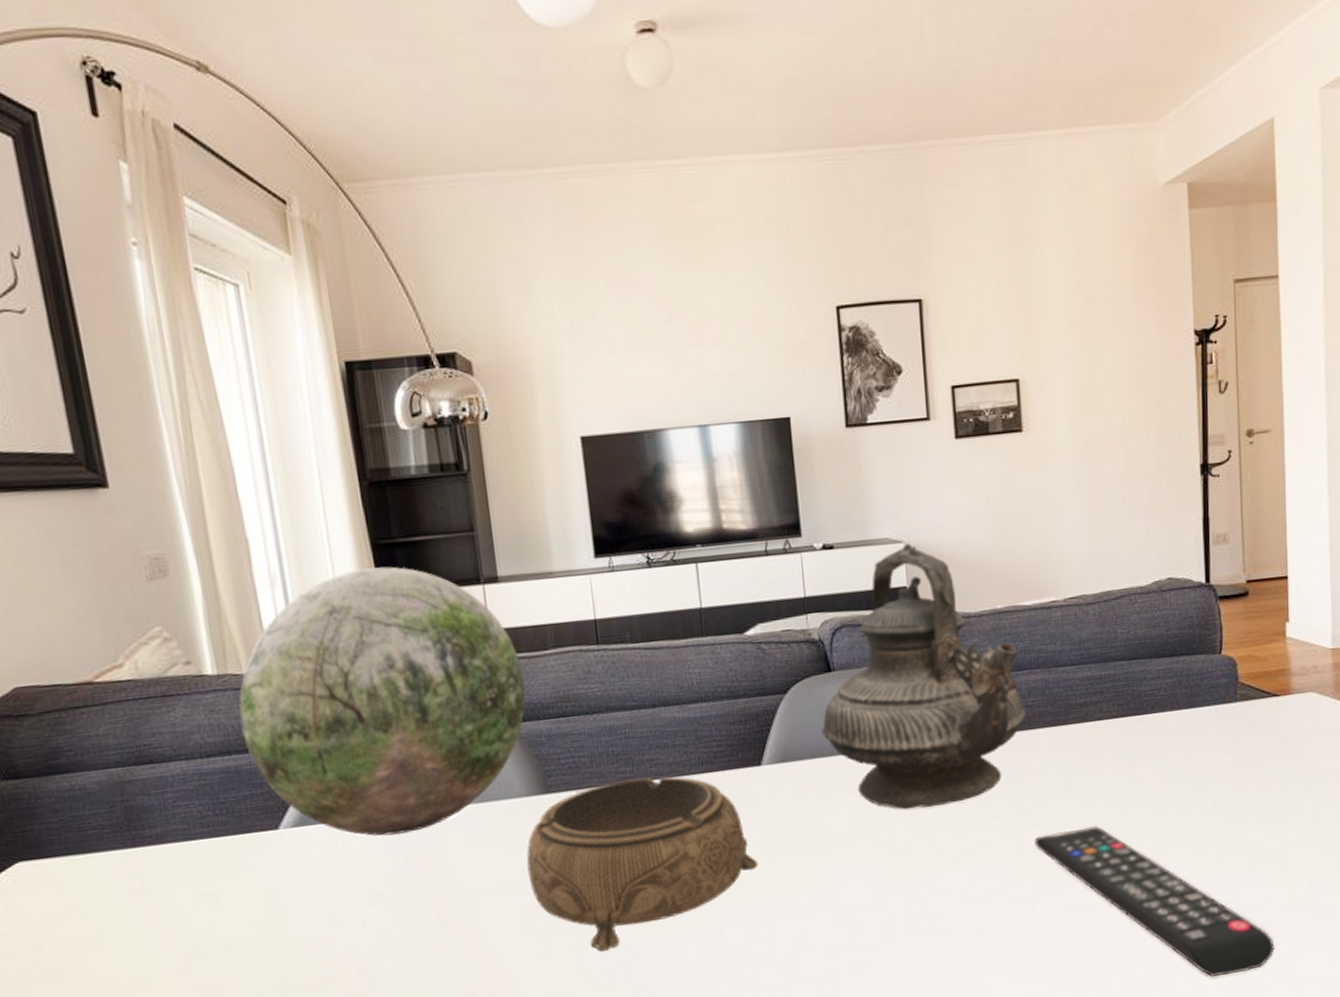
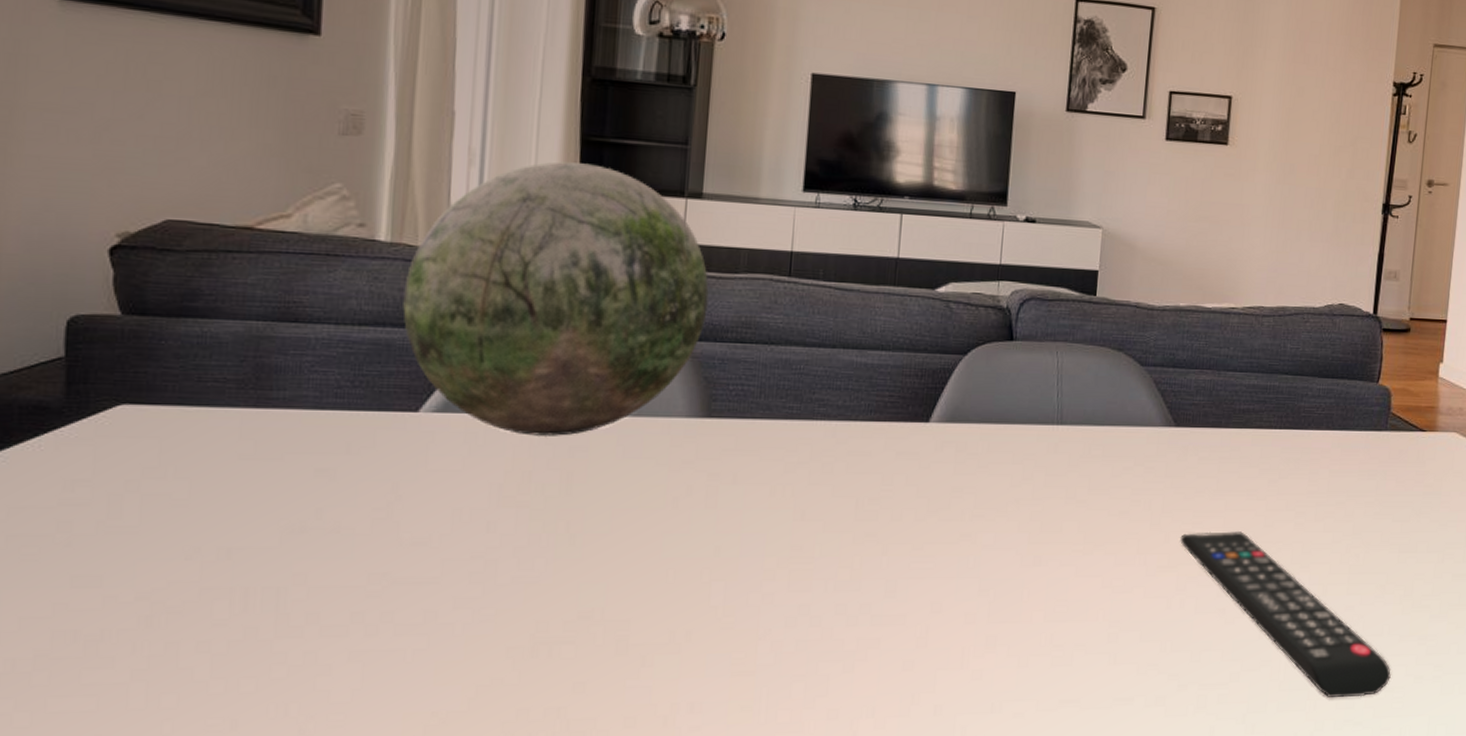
decorative bowl: present [527,776,758,952] -> none [672,416,908,589]
teapot: present [822,543,1027,810] -> none [994,229,1193,488]

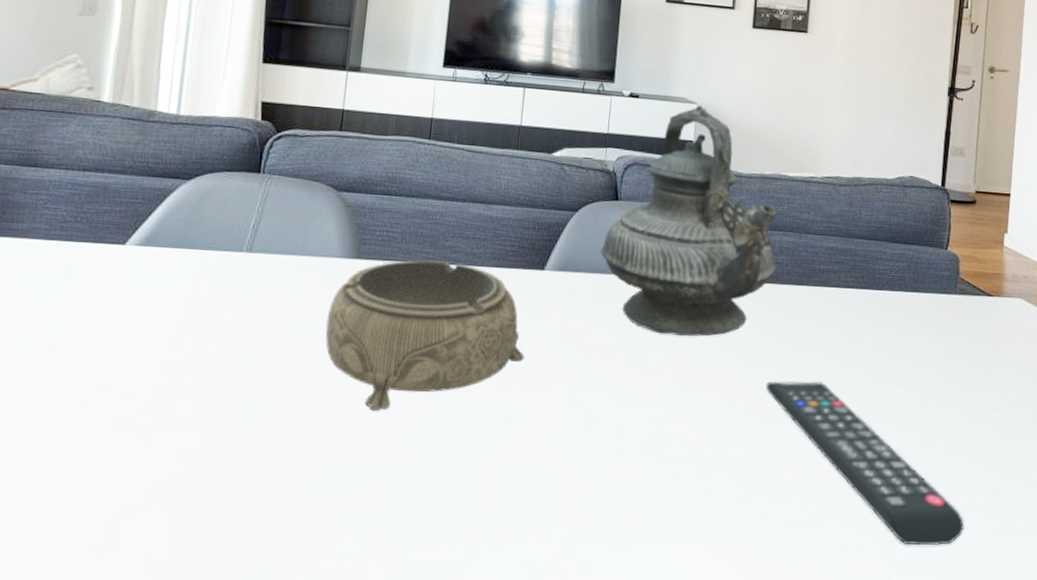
decorative sphere: present [403,161,709,436] -> none [118,39,363,270]
decorative bowl: none [672,416,908,589] -> present [325,260,524,411]
teapot: none [994,229,1193,488] -> present [601,105,777,337]

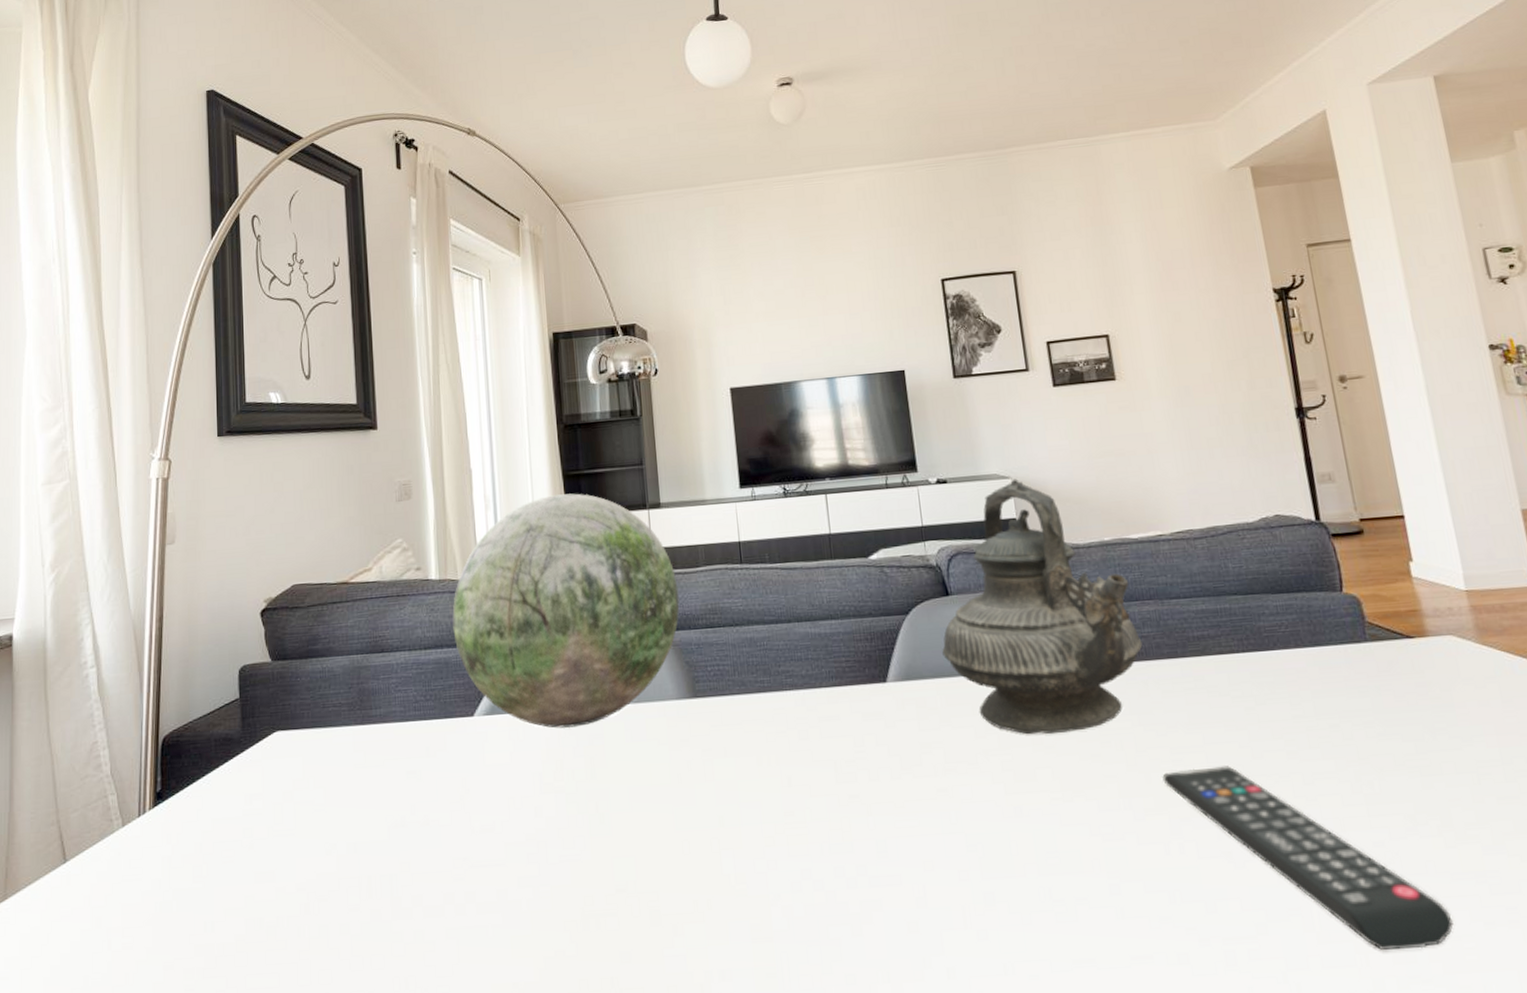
decorative sphere: none [118,39,363,270] -> present [452,493,680,728]
decorative bowl: present [325,260,524,411] -> none [676,688,886,857]

